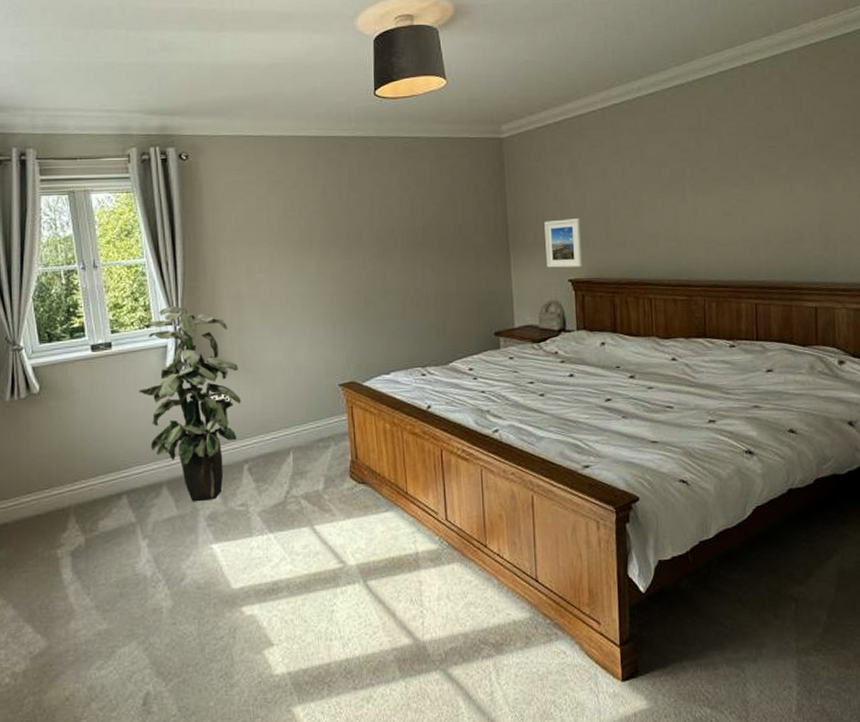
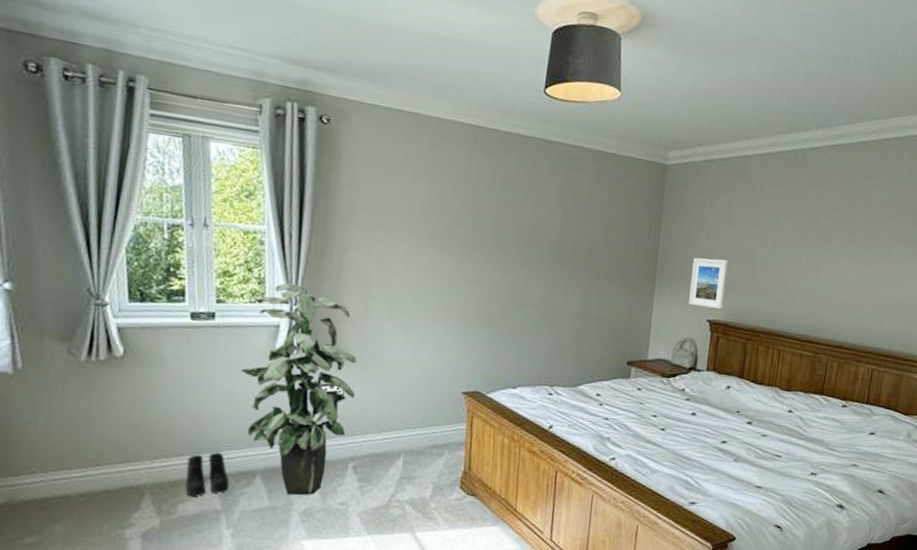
boots: none [102,469,141,512] -> present [185,452,230,496]

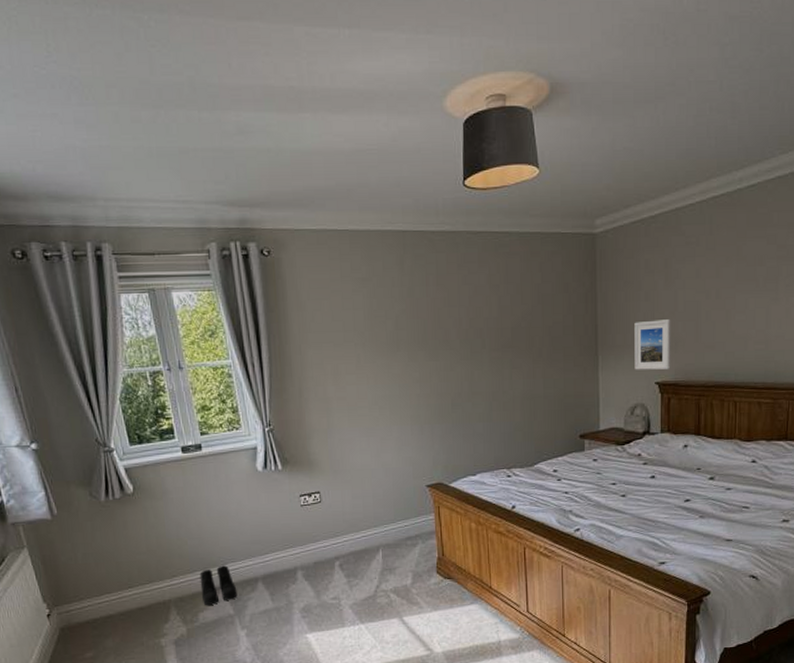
indoor plant: present [240,283,357,496] -> none [230,408,331,596]

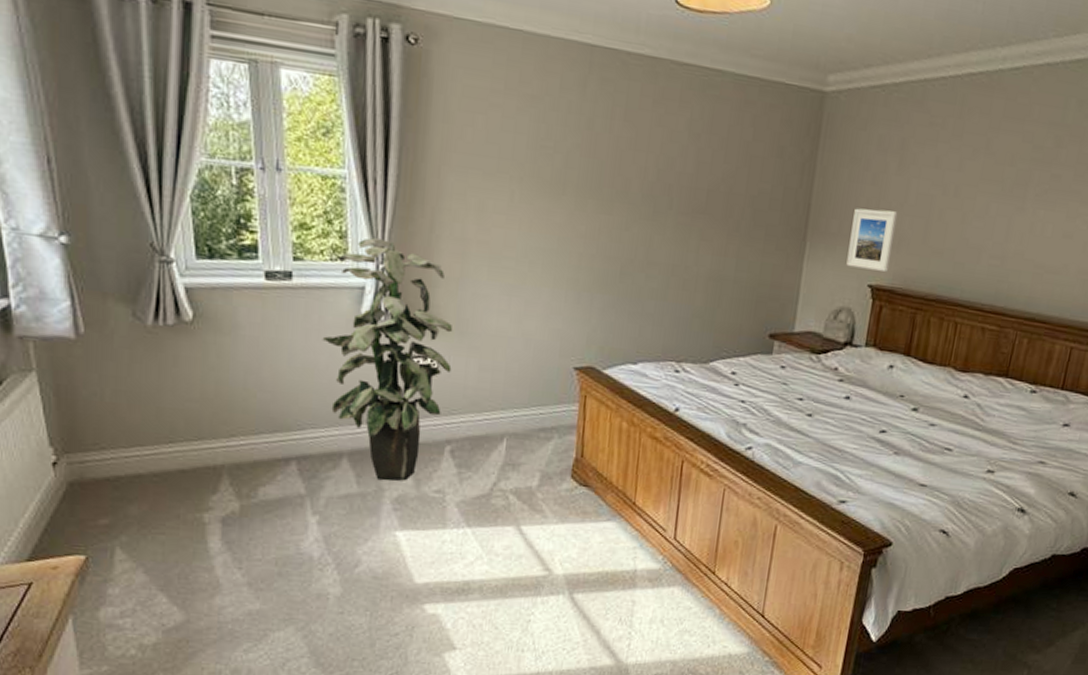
boots: present [199,565,238,605] -> none [265,430,314,479]
indoor plant: none [230,408,331,596] -> present [322,238,453,482]

